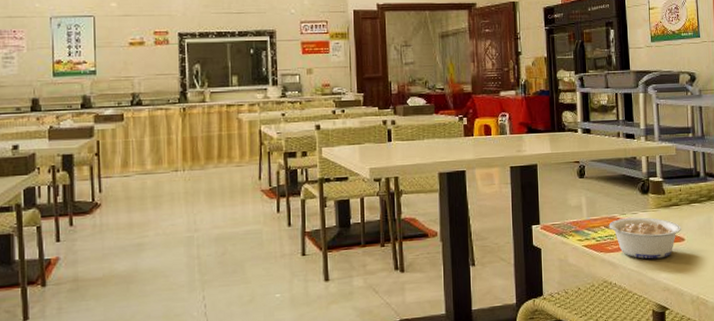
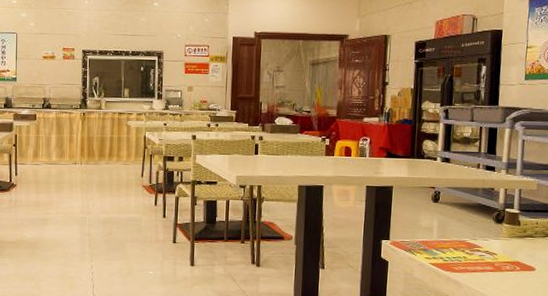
legume: present [606,217,681,259] -> none [455,243,533,284]

